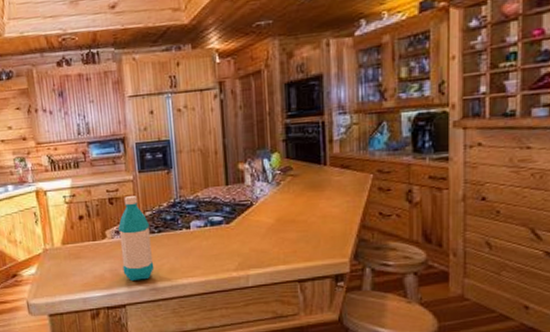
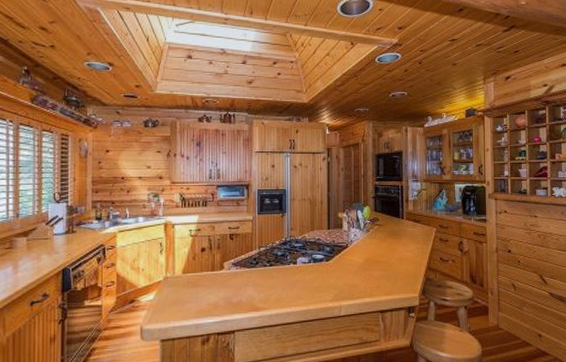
water bottle: present [118,196,154,281] -> none [236,233,264,308]

